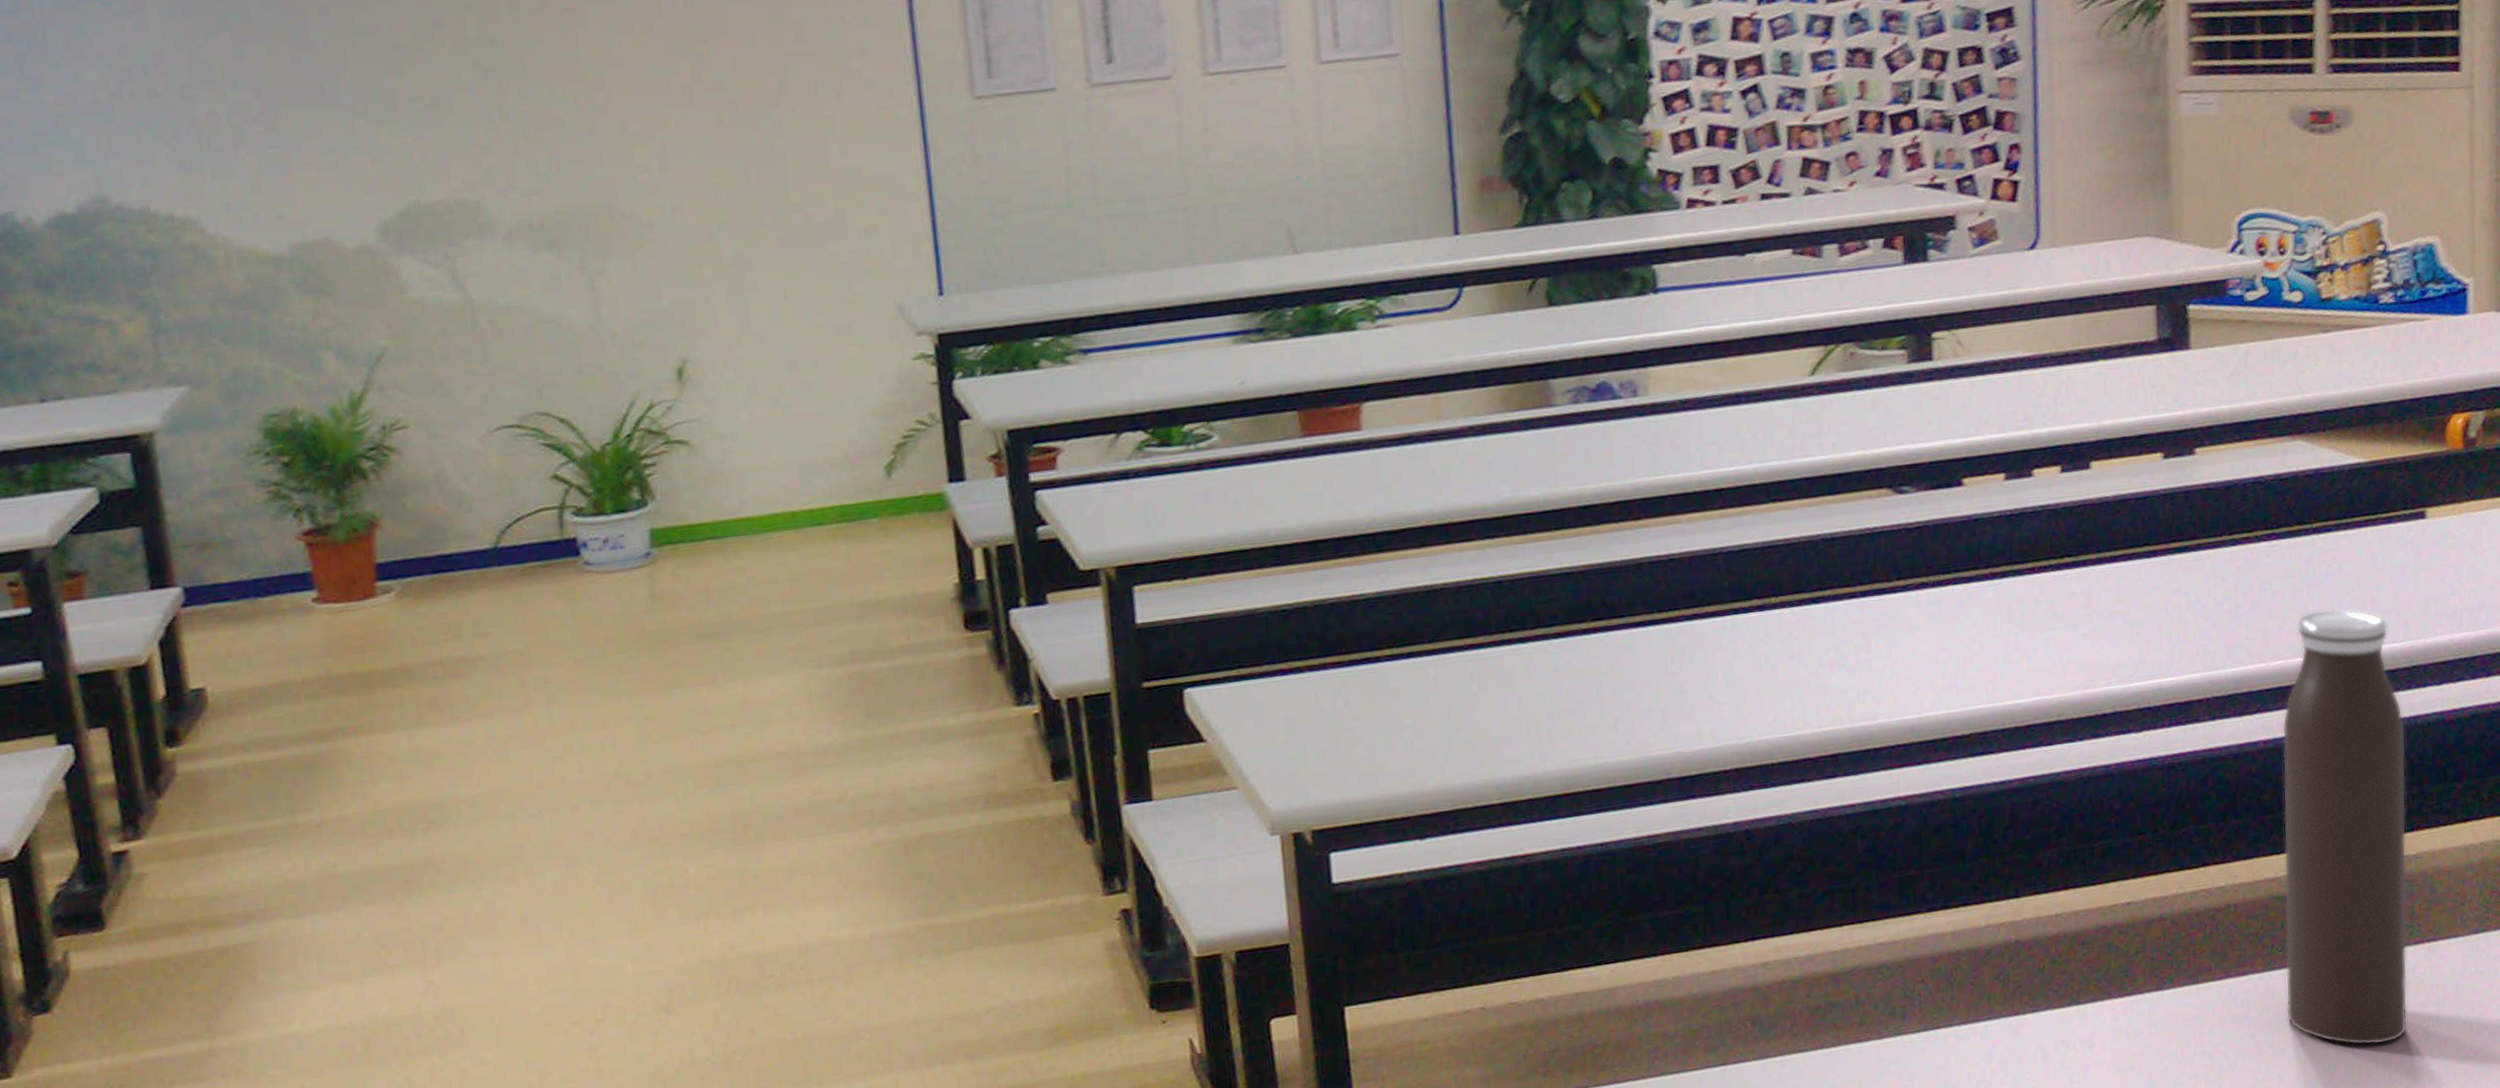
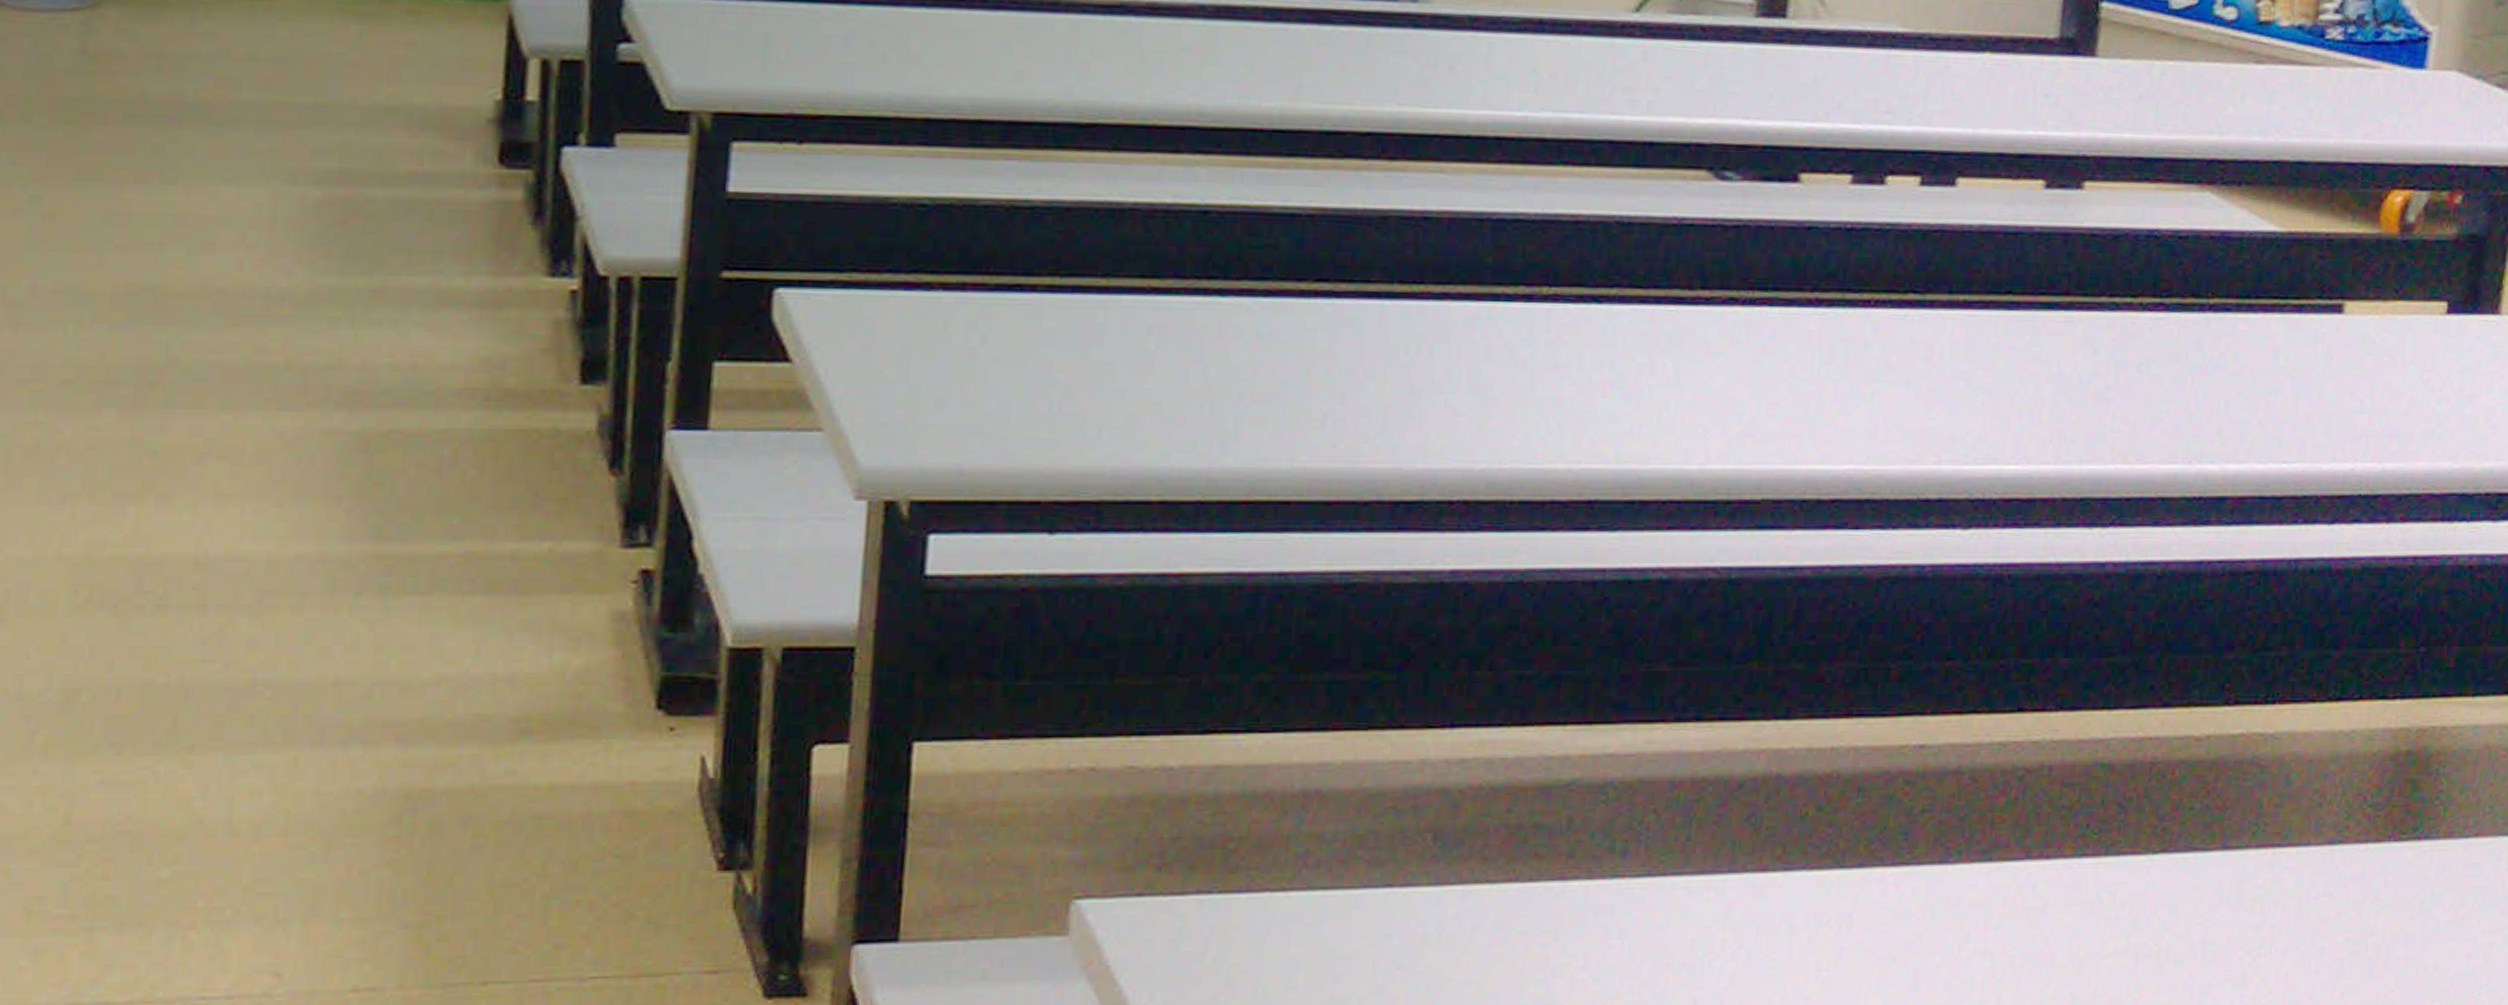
water bottle: present [2282,609,2408,1046] -> none [2092,408,2284,970]

